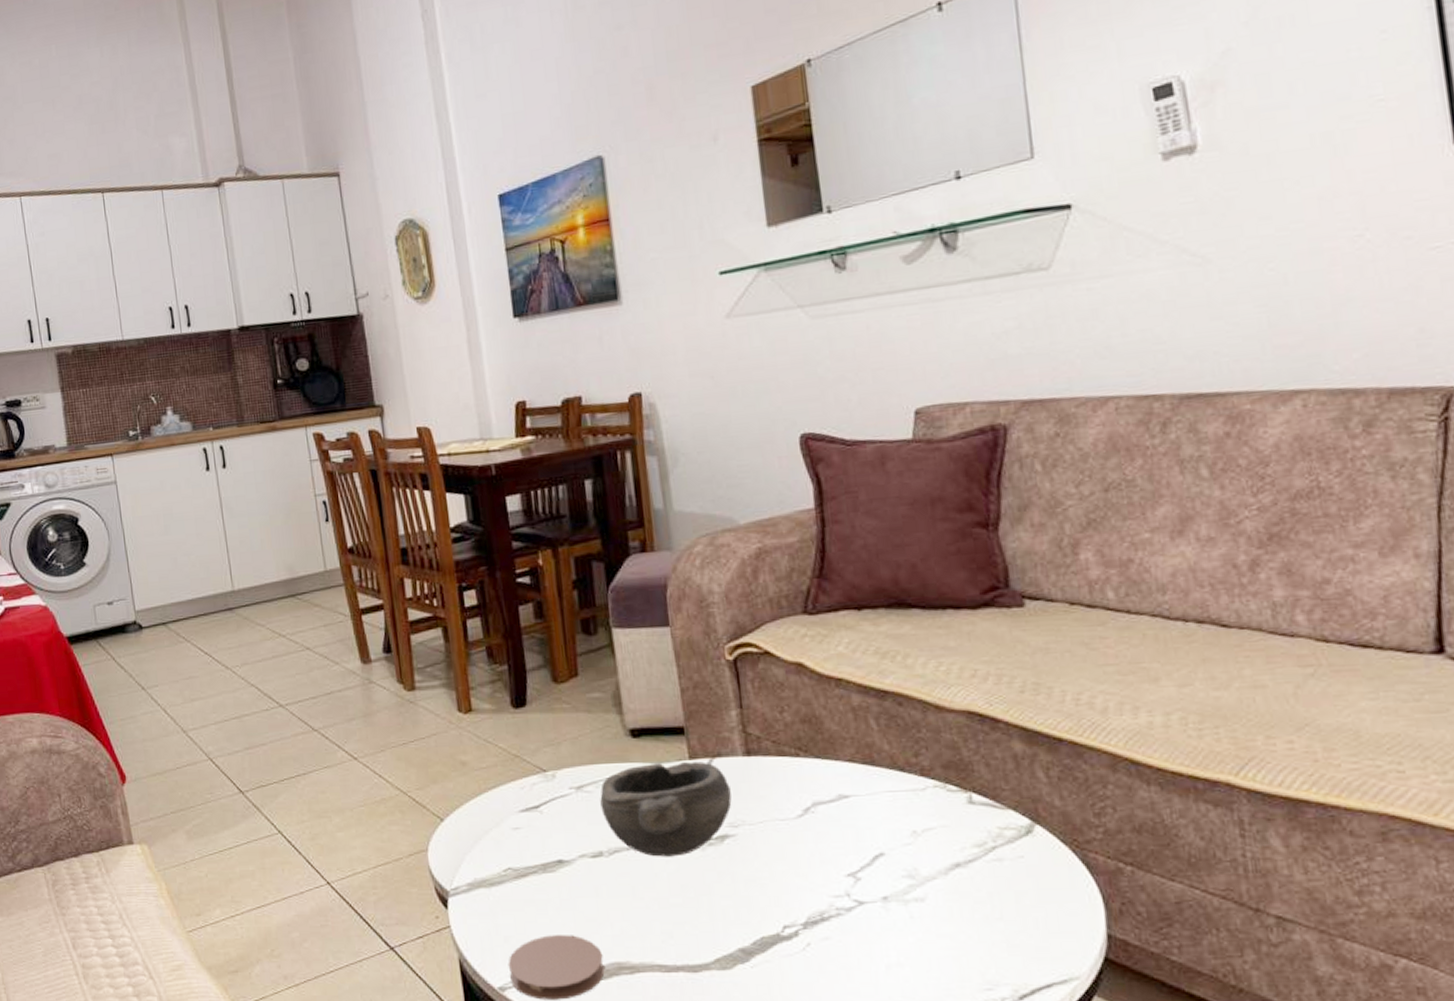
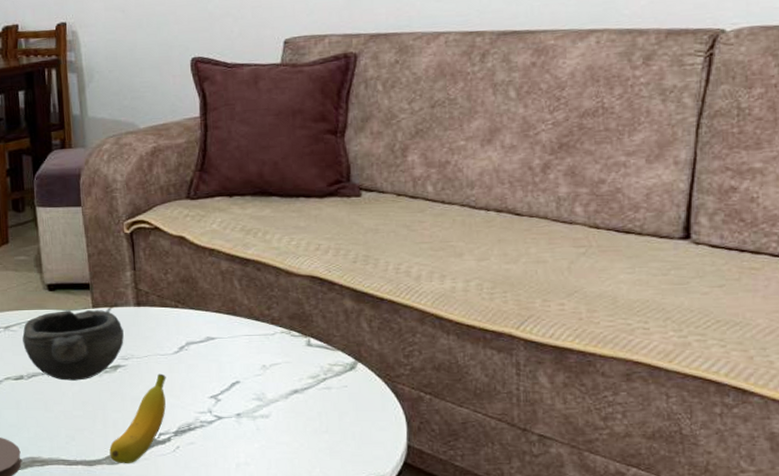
banana: none [719,845,790,969] -> present [109,373,166,464]

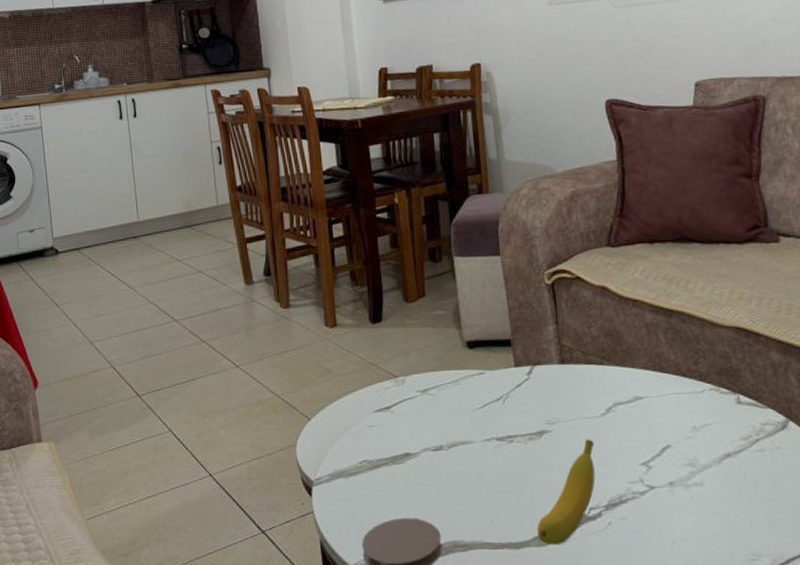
bowl: present [22,310,124,381] -> none [441,369,549,450]

